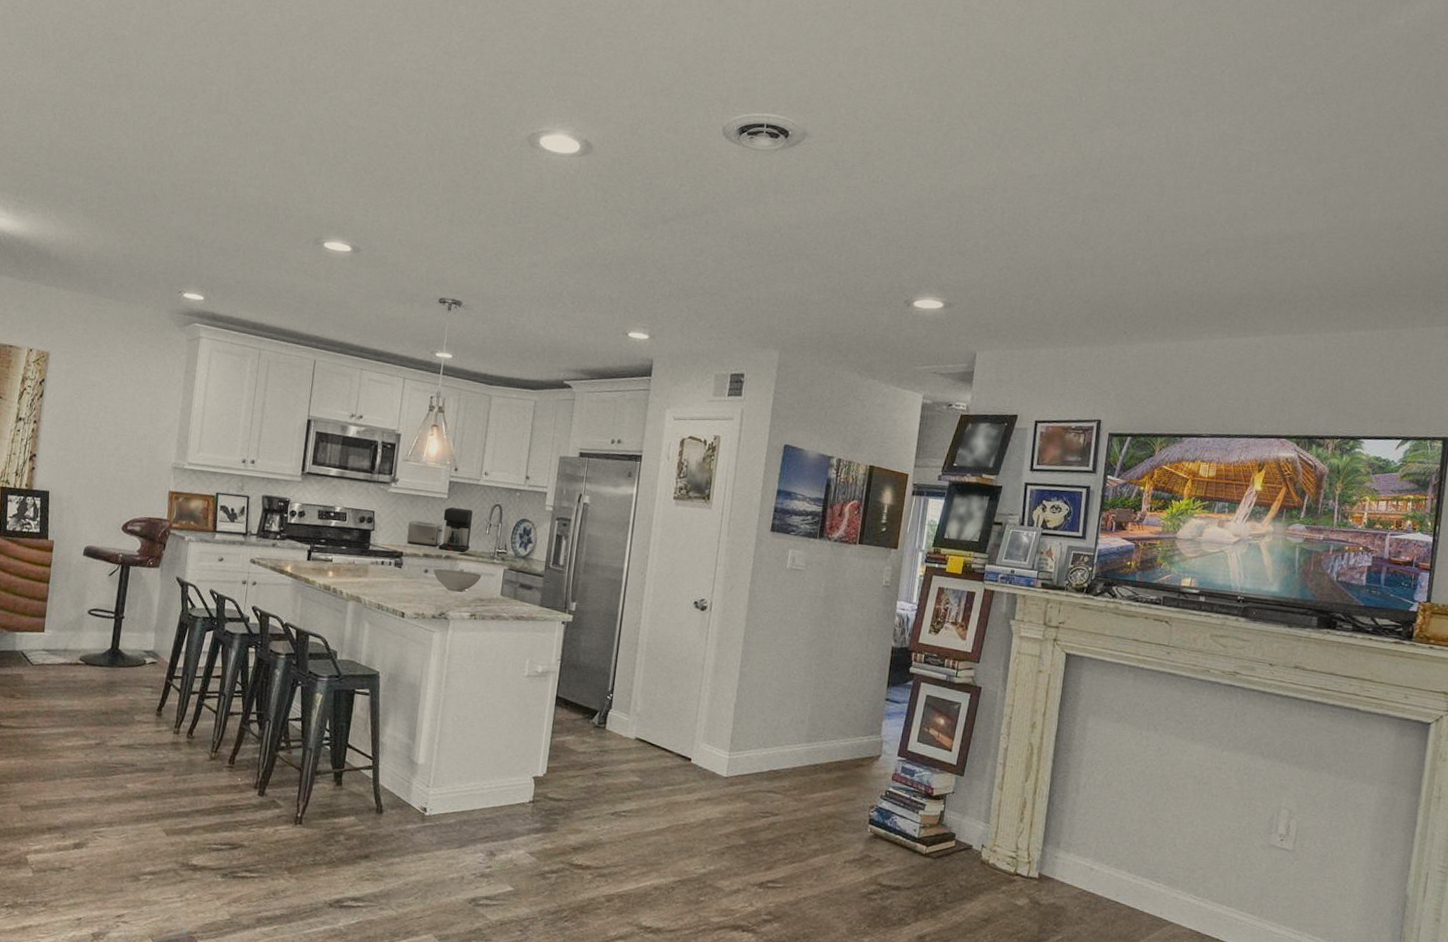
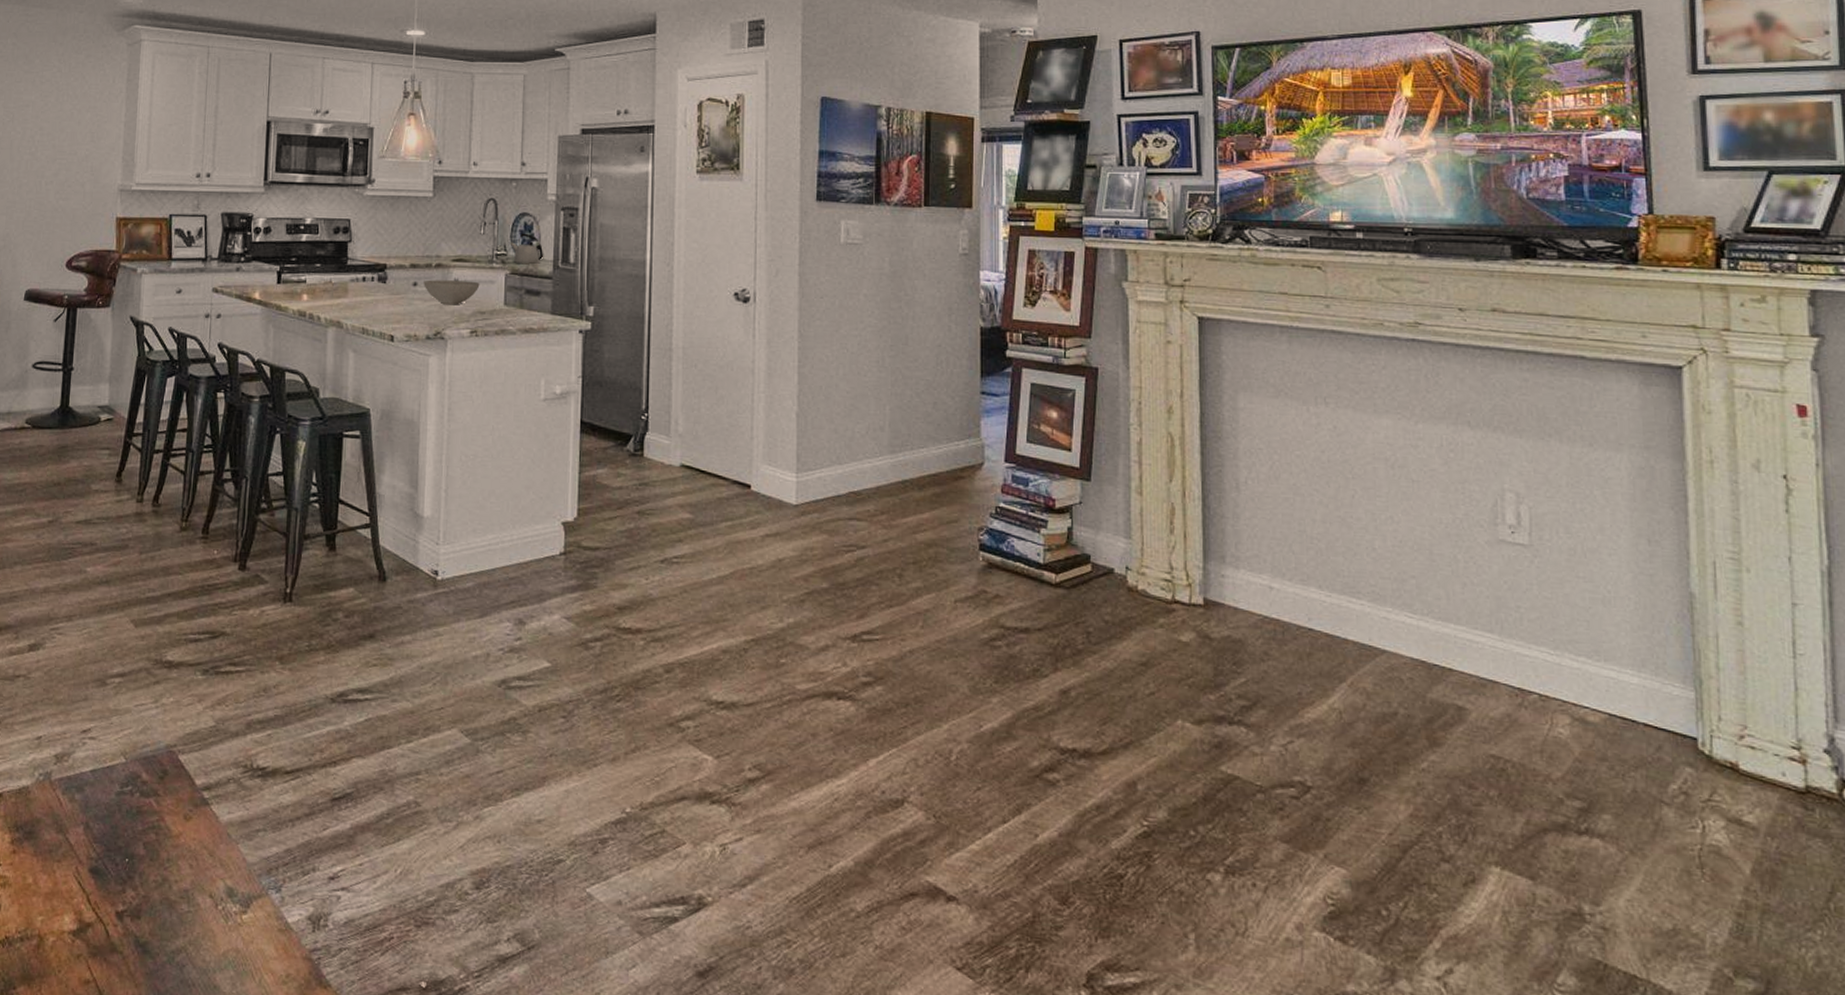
toaster: present [406,521,443,547] -> none [389,226,431,255]
coffee maker: present [438,507,473,553] -> none [427,207,463,258]
kettle: none [510,536,538,564] -> present [510,233,544,266]

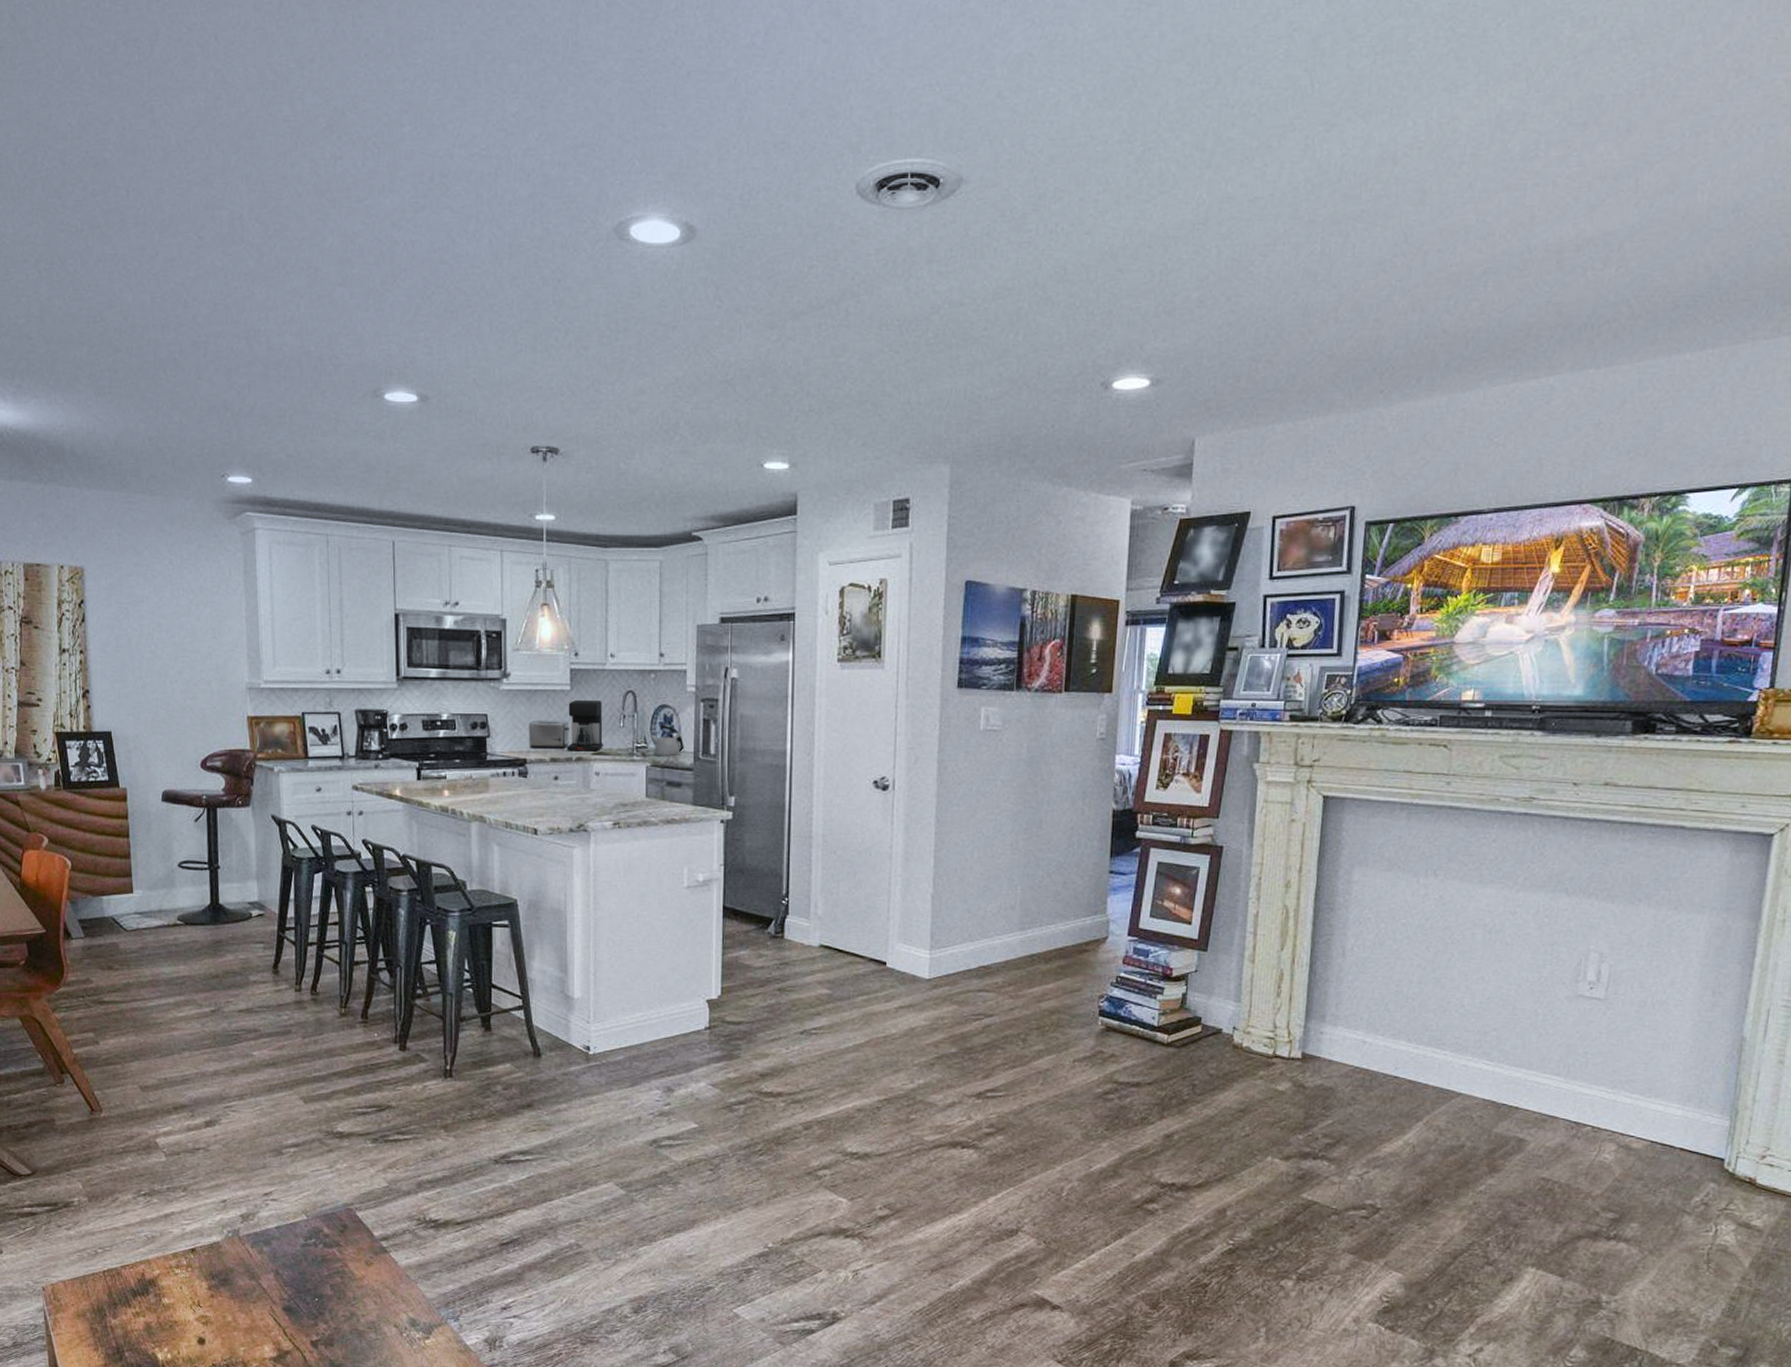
toaster: none [389,226,431,255] -> present [528,721,570,749]
bowl: present [424,280,480,305] -> none [565,773,621,798]
coffee maker: none [427,207,463,258] -> present [567,700,603,752]

